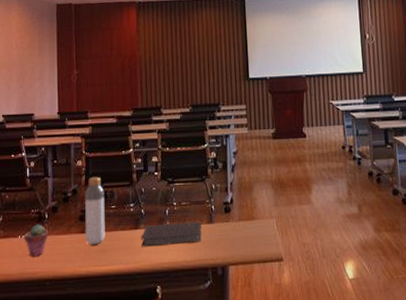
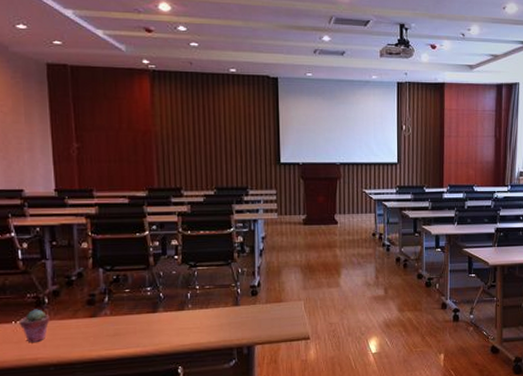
bottle: present [84,176,105,245] -> none [92,259,119,329]
notebook: present [141,221,202,247] -> none [160,304,227,330]

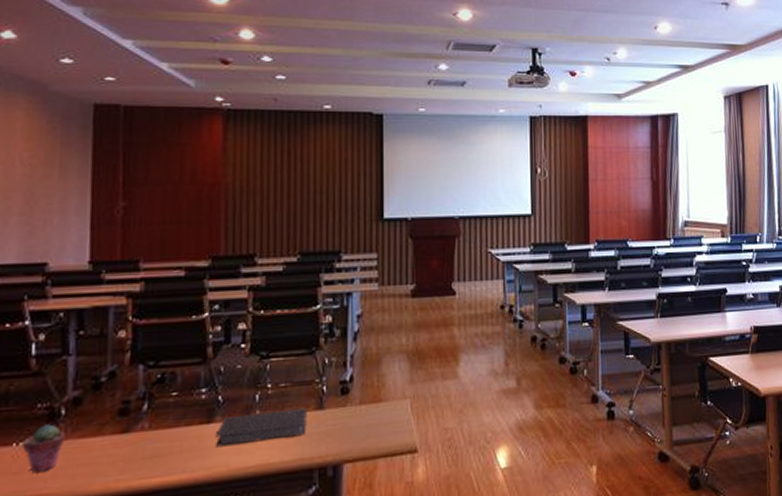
notebook: none [160,304,227,330] -> present [216,407,307,447]

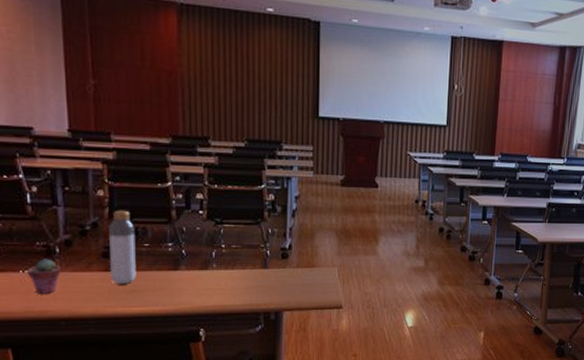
bottle: none [126,352,161,450] -> present [108,210,136,285]
notebook: present [216,407,307,447] -> none [182,265,254,289]

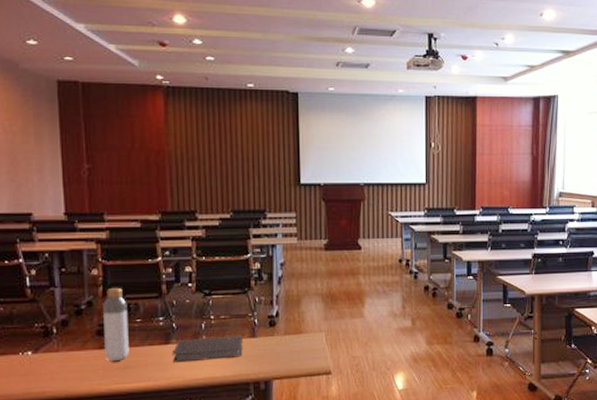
potted succulent: present [26,258,61,294] -> none [26,339,58,375]
notebook: none [182,265,254,289] -> present [173,335,243,363]

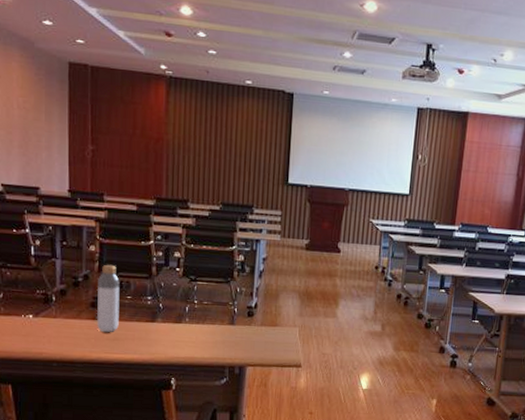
notebook: present [173,335,243,363] -> none [158,319,222,342]

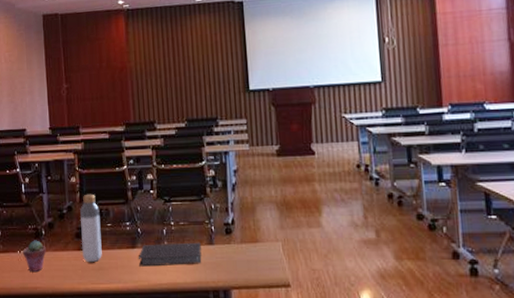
potted succulent: none [27,305,56,337] -> present [22,240,46,272]
notebook: none [158,319,222,342] -> present [139,242,202,267]

